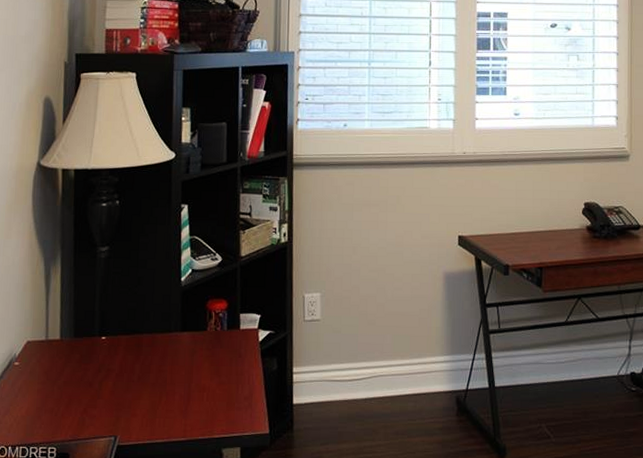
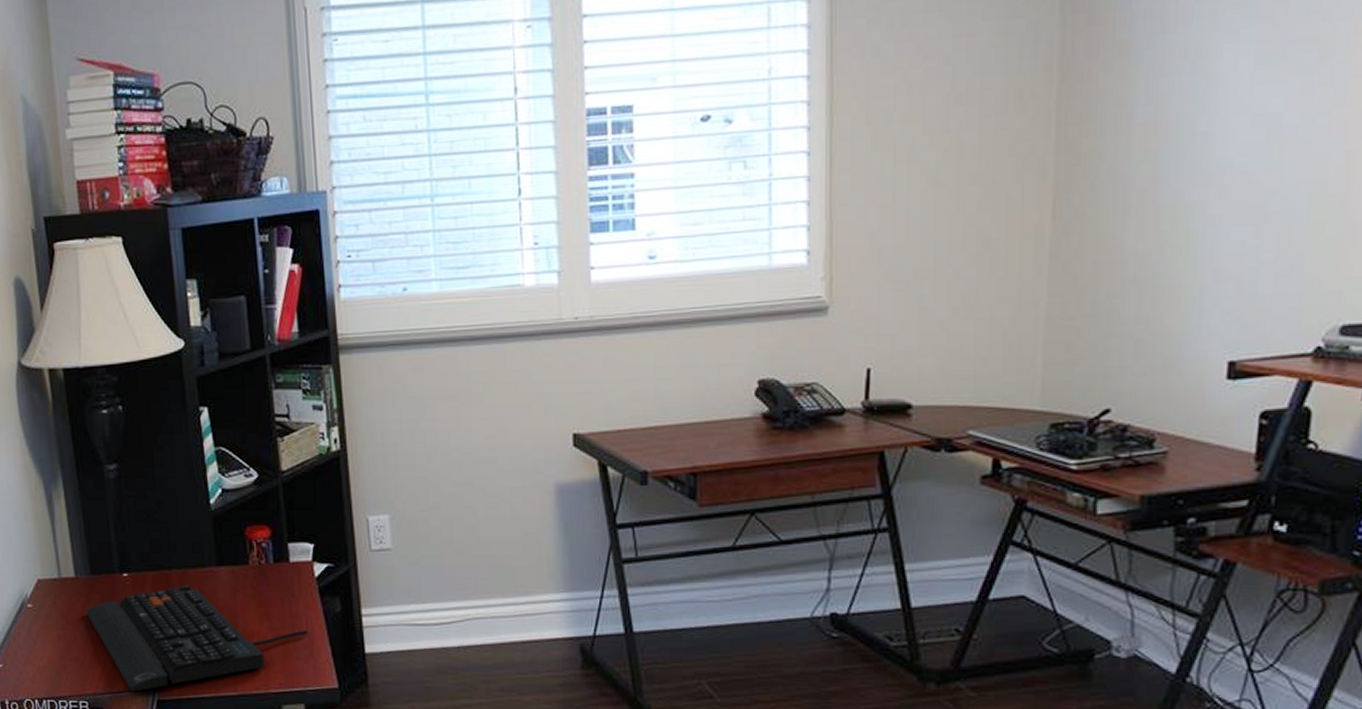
keyboard: none [65,346,249,439] -> present [86,584,308,692]

